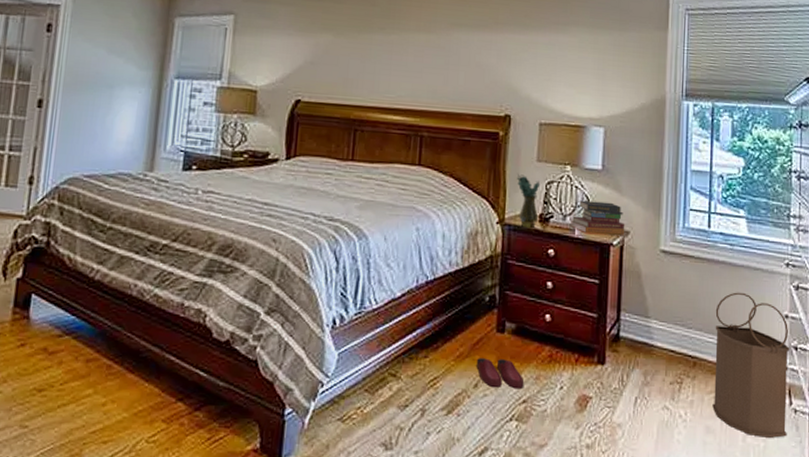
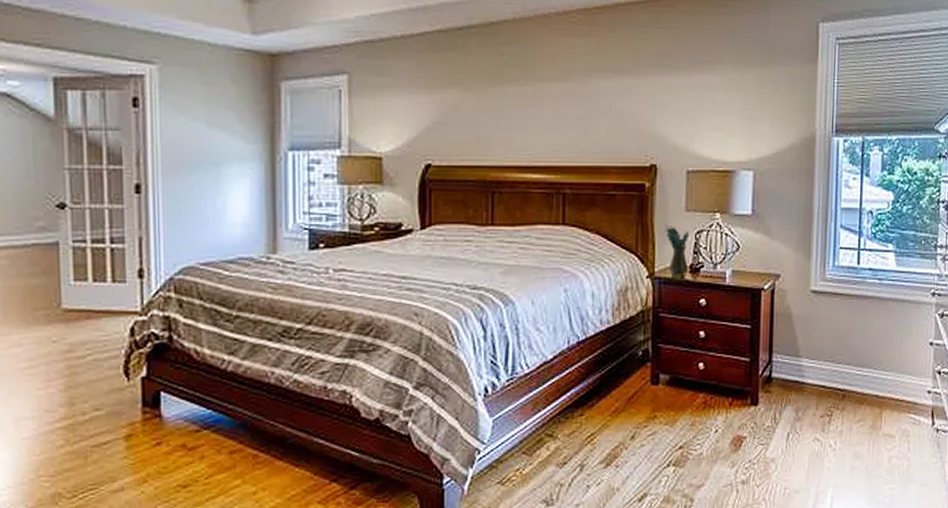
slippers: present [476,358,524,388] -> none [632,410,680,437]
books: present [570,200,625,235] -> none [721,247,776,281]
basket: present [712,292,790,438] -> none [860,324,934,457]

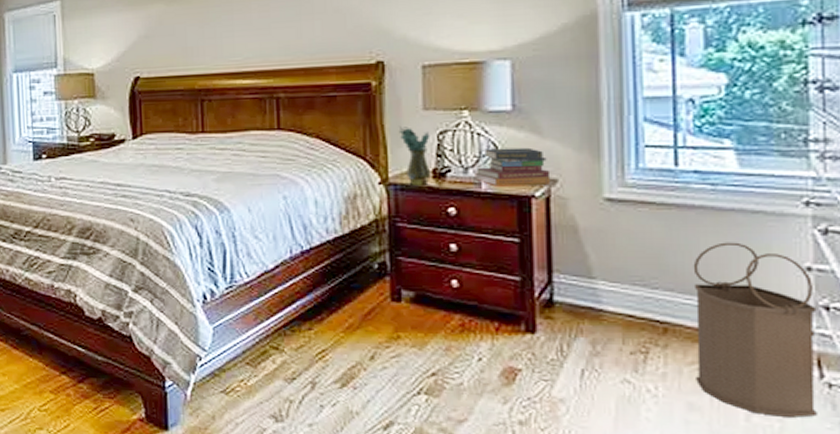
books: none [721,247,776,281] -> present [475,147,551,187]
basket: none [860,324,934,457] -> present [693,242,817,418]

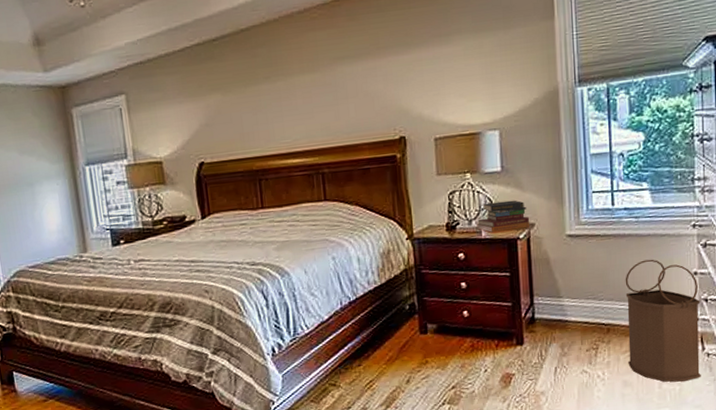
vase: present [398,127,432,187] -> none [419,190,446,239]

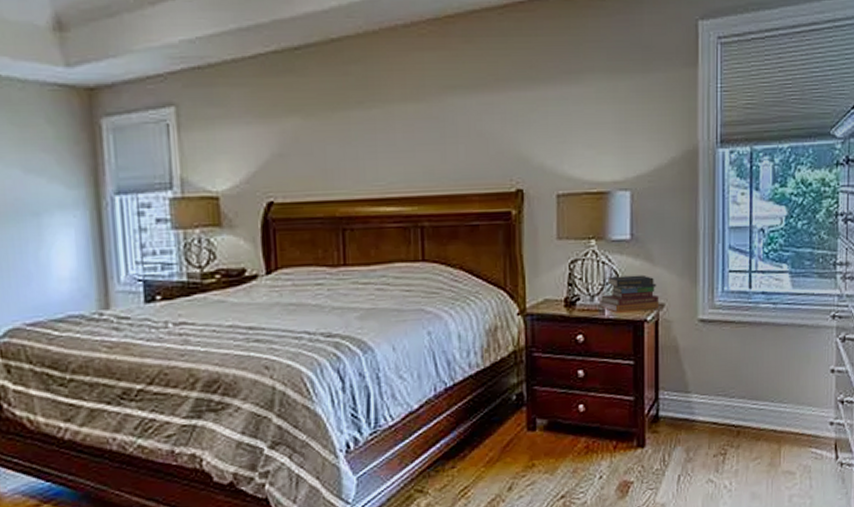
basket: present [625,259,701,382] -> none [758,352,836,495]

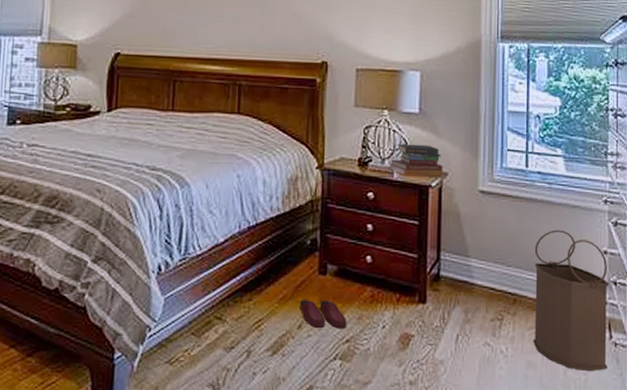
slippers: none [508,457,561,487] -> present [299,300,347,328]
basket: none [758,352,836,495] -> present [533,230,609,371]

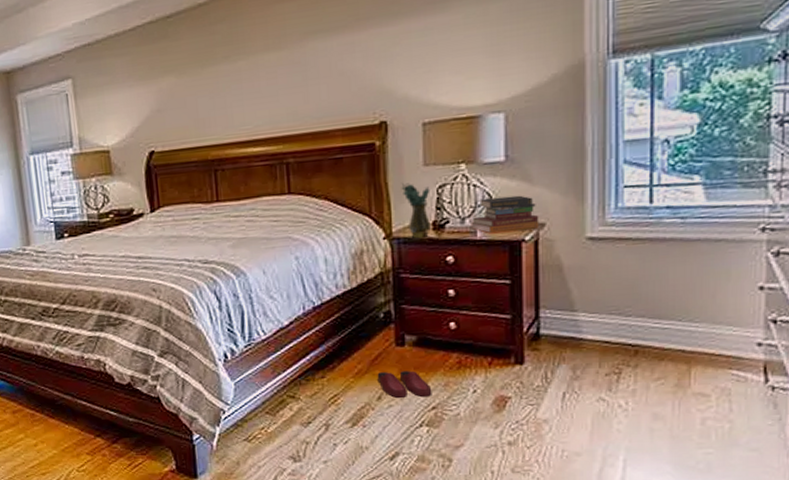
vase: none [334,120,359,173] -> present [401,183,432,239]
basket: present [533,230,609,371] -> none [661,269,766,419]

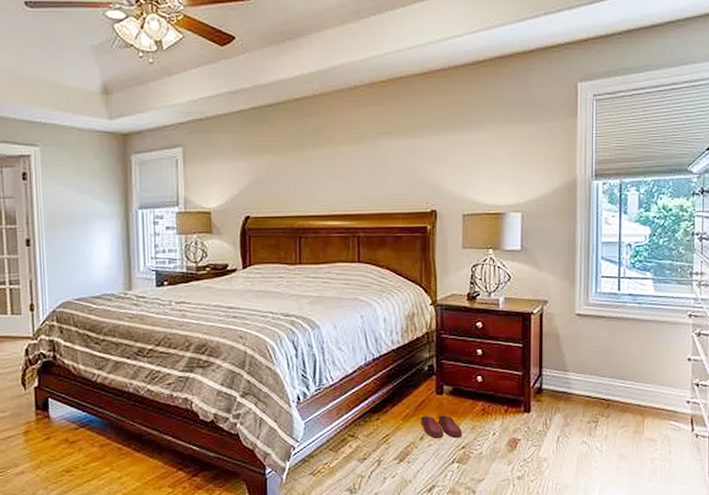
vase: present [401,183,432,239] -> none [445,261,467,307]
books: present [471,195,540,234] -> none [495,277,544,306]

